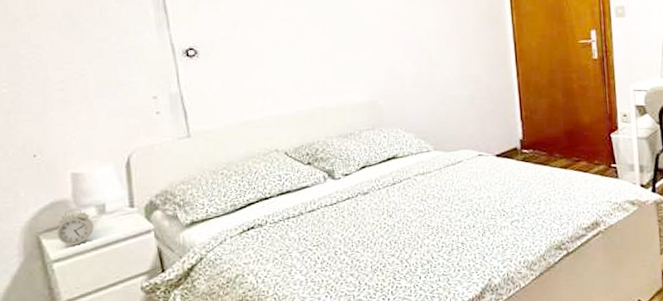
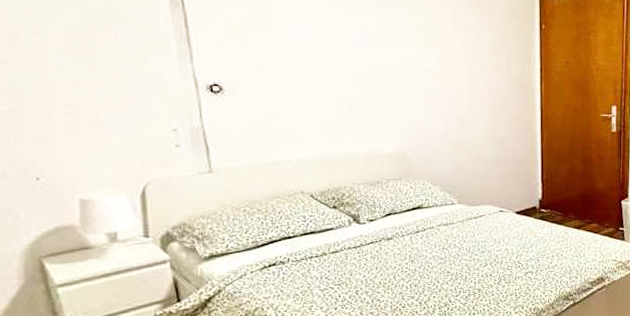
alarm clock: present [57,209,94,248] -> none [63,235,104,273]

